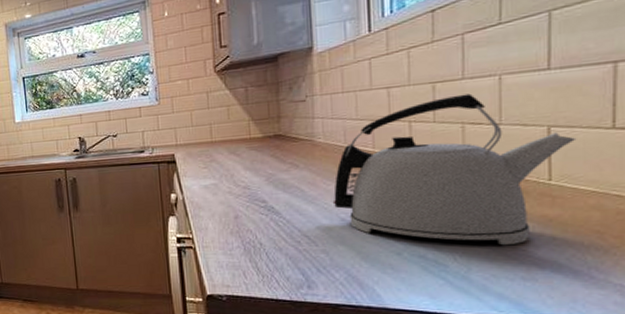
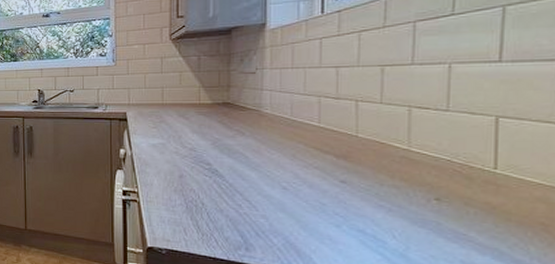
kettle: present [332,93,577,246] -> none [275,79,525,229]

